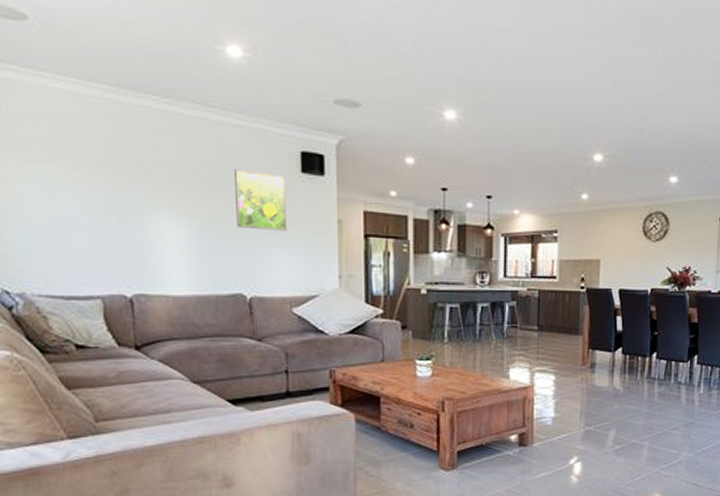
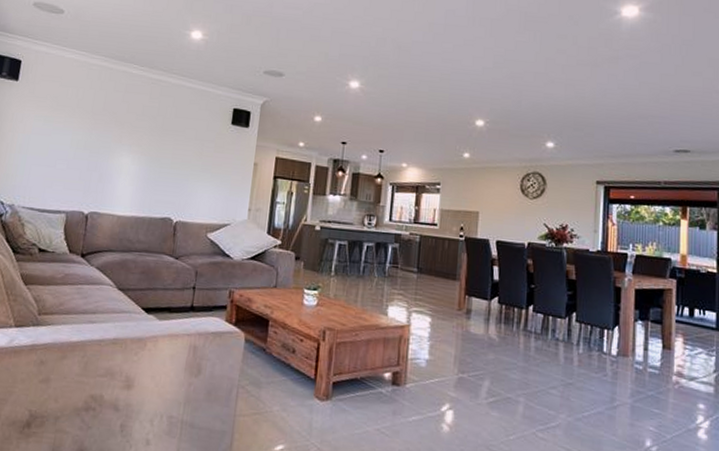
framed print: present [235,170,288,231] -> none [175,120,219,170]

